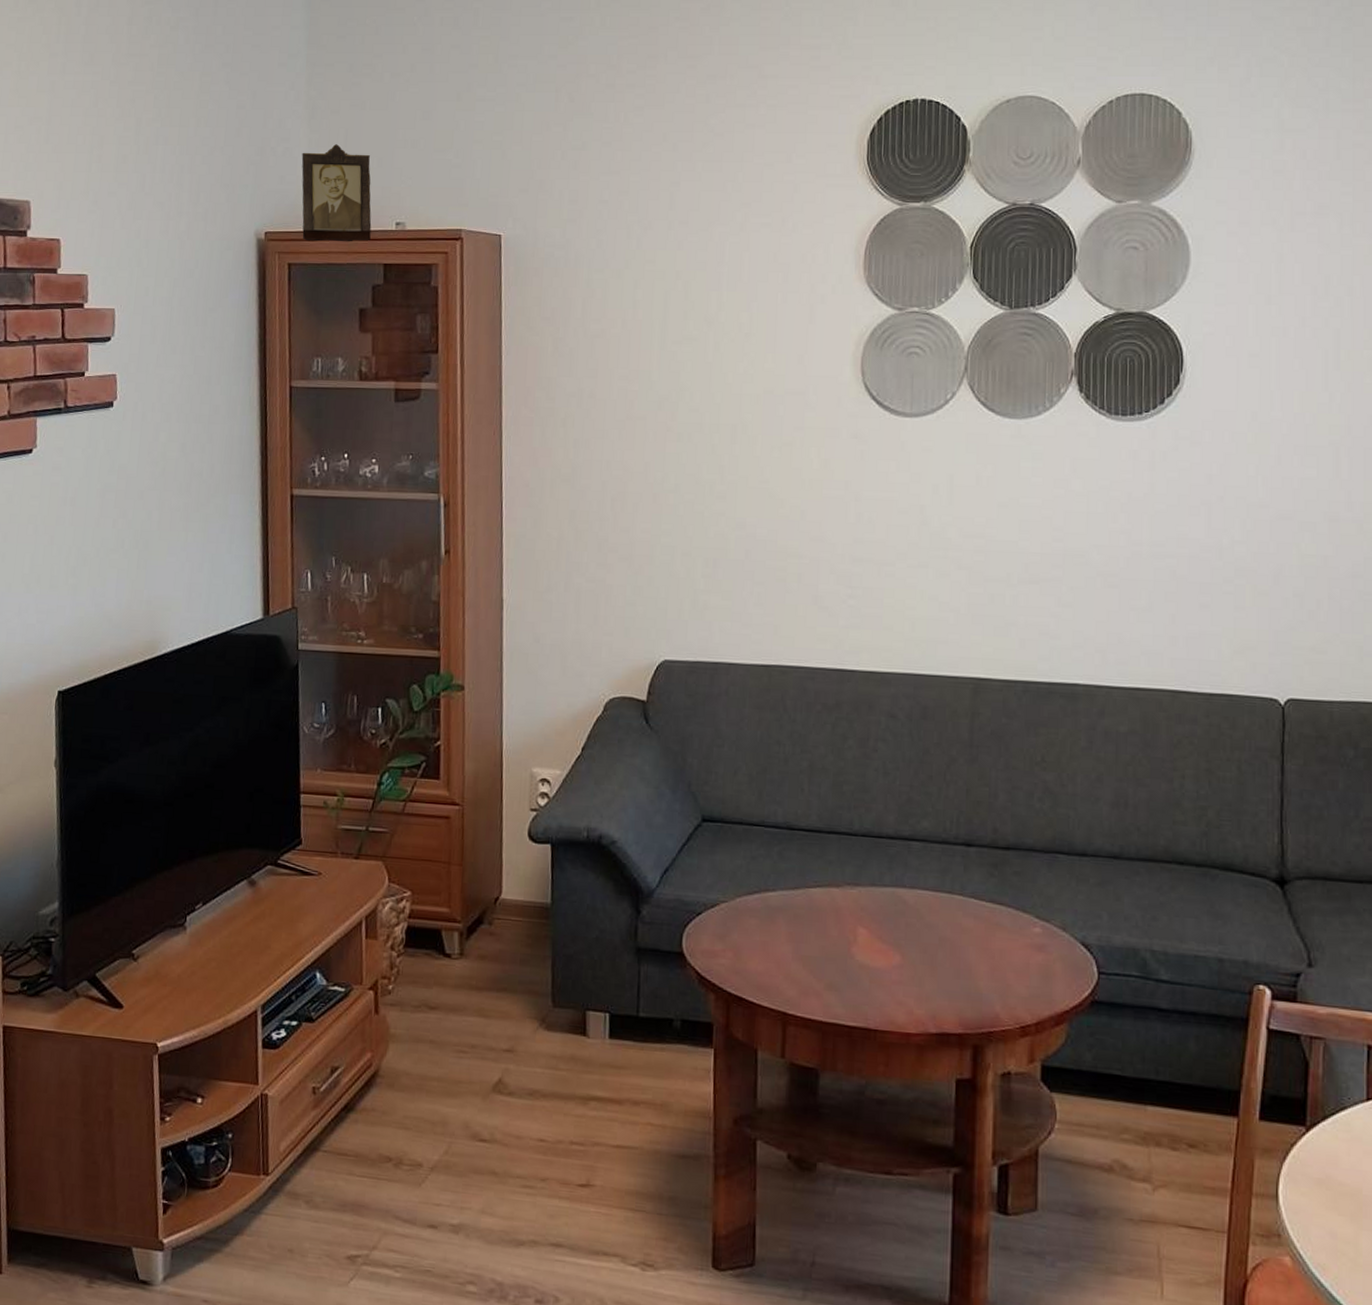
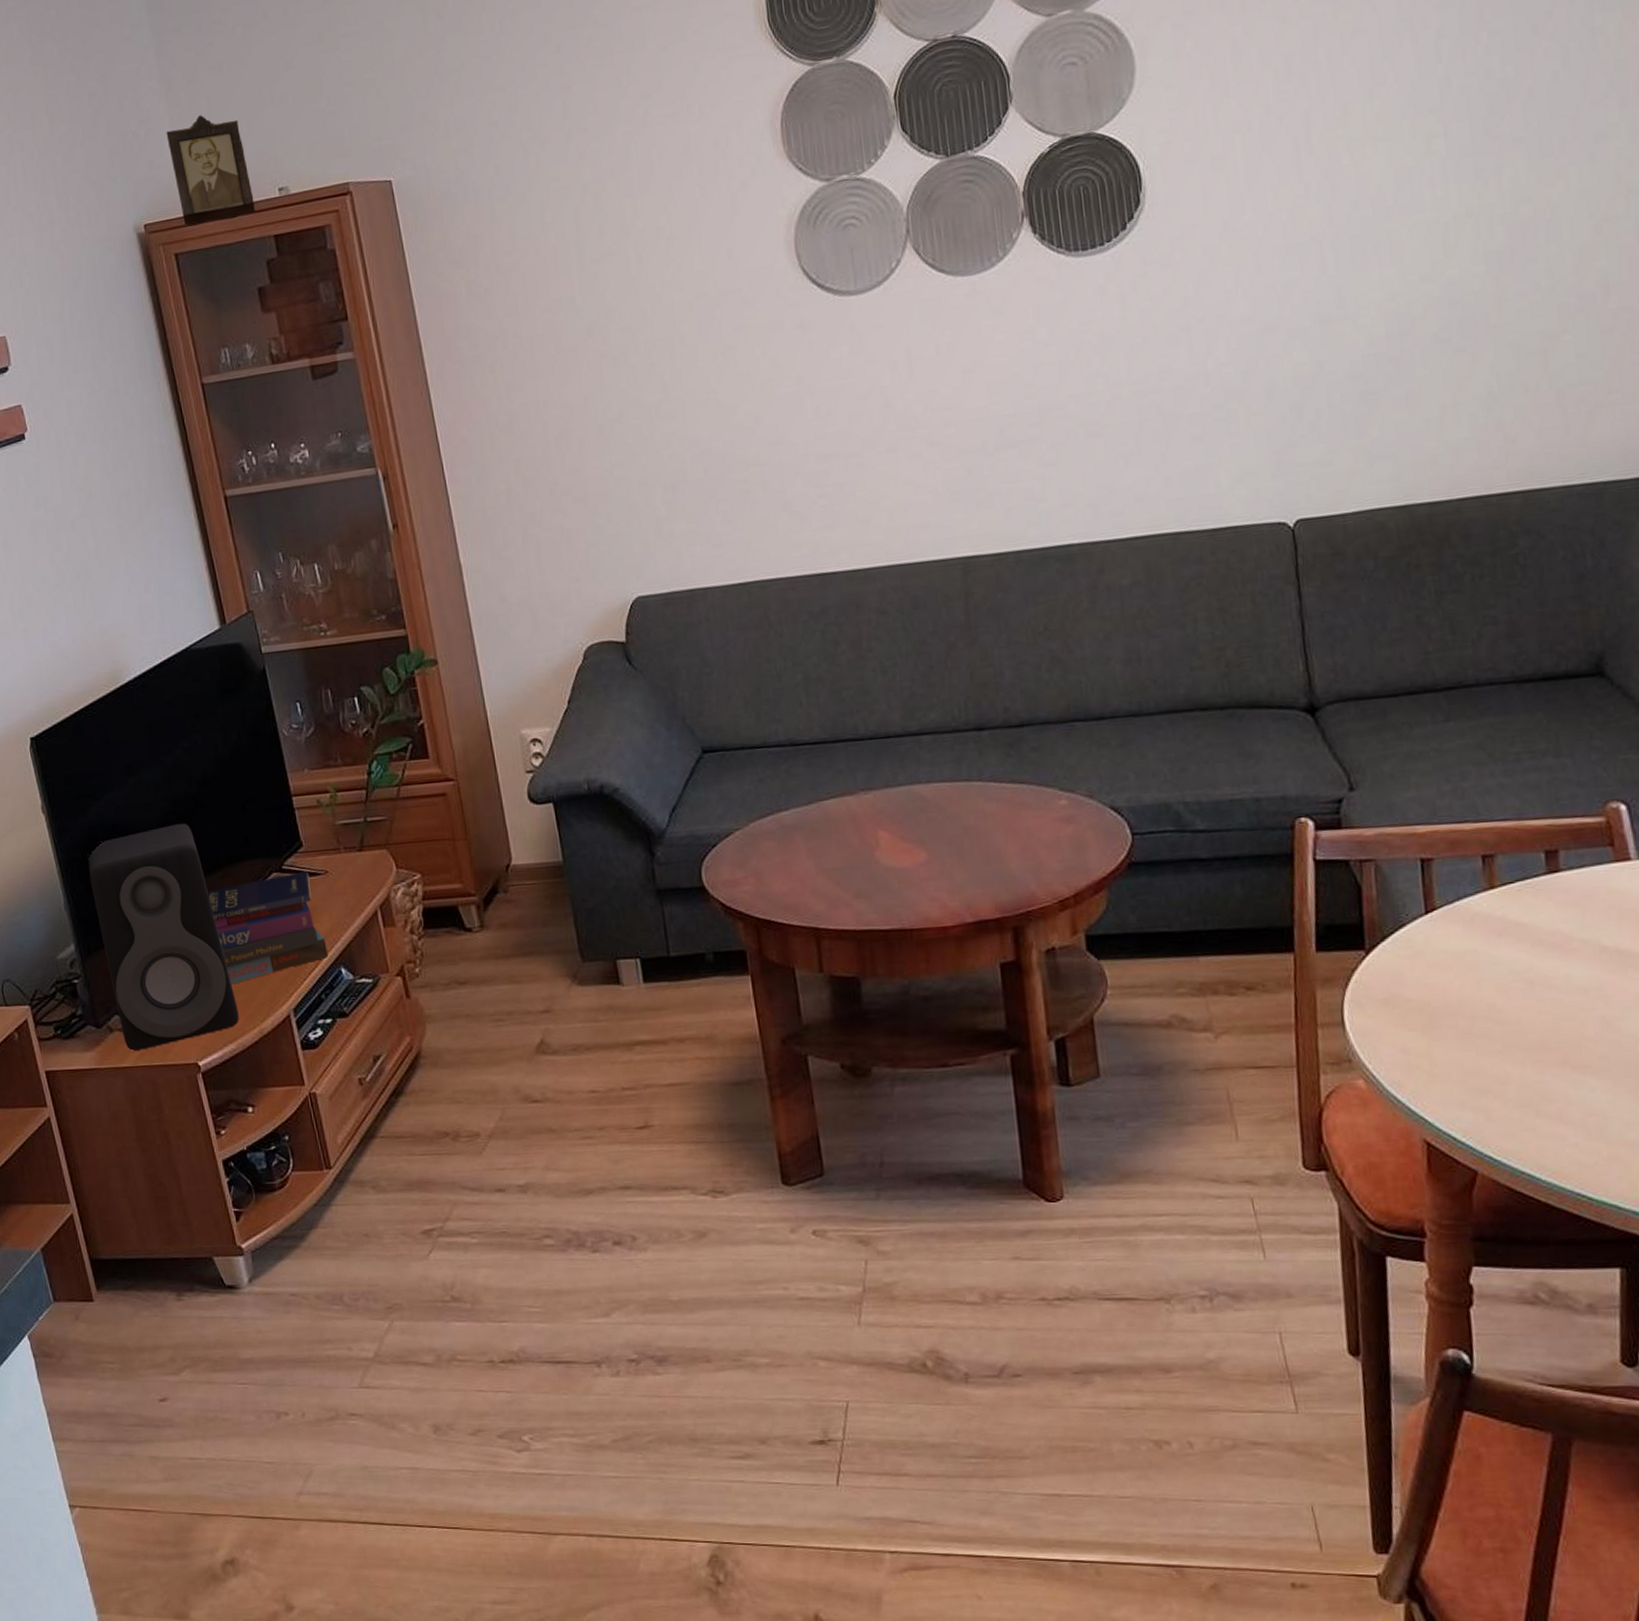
speaker: none [87,800,208,1021] -> present [87,823,239,1051]
books: none [200,869,307,970] -> present [208,871,328,985]

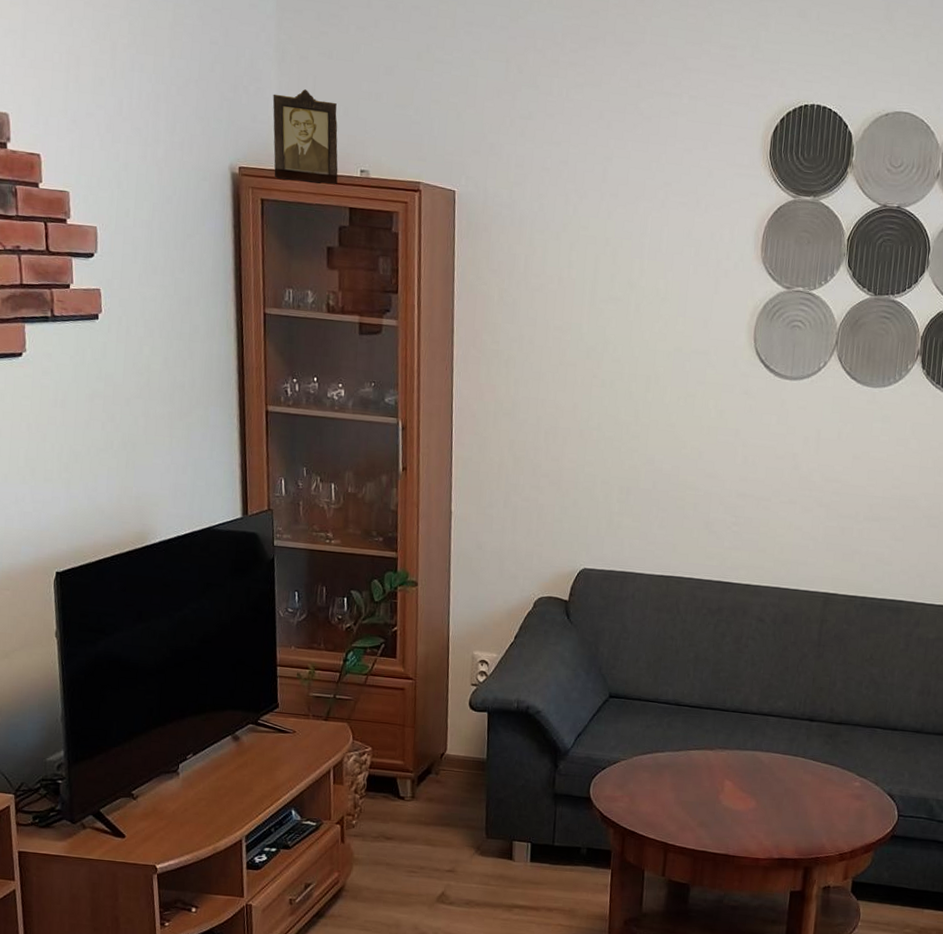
speaker: present [87,823,239,1051] -> none [88,669,199,848]
books: present [208,871,328,985] -> none [190,727,284,808]

